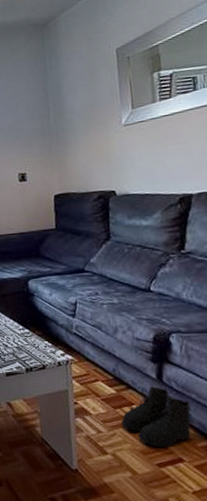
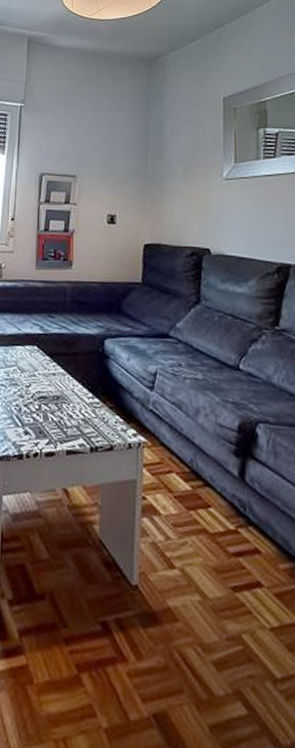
boots: present [120,385,192,447] -> none [193,485,275,566]

